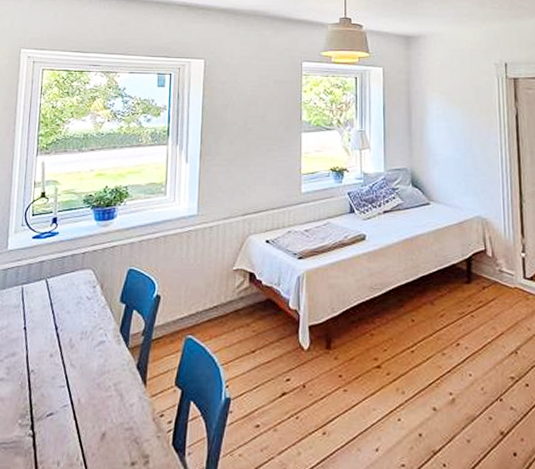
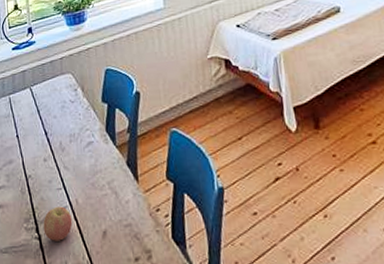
apple: none [39,404,72,440] -> present [43,206,73,241]

